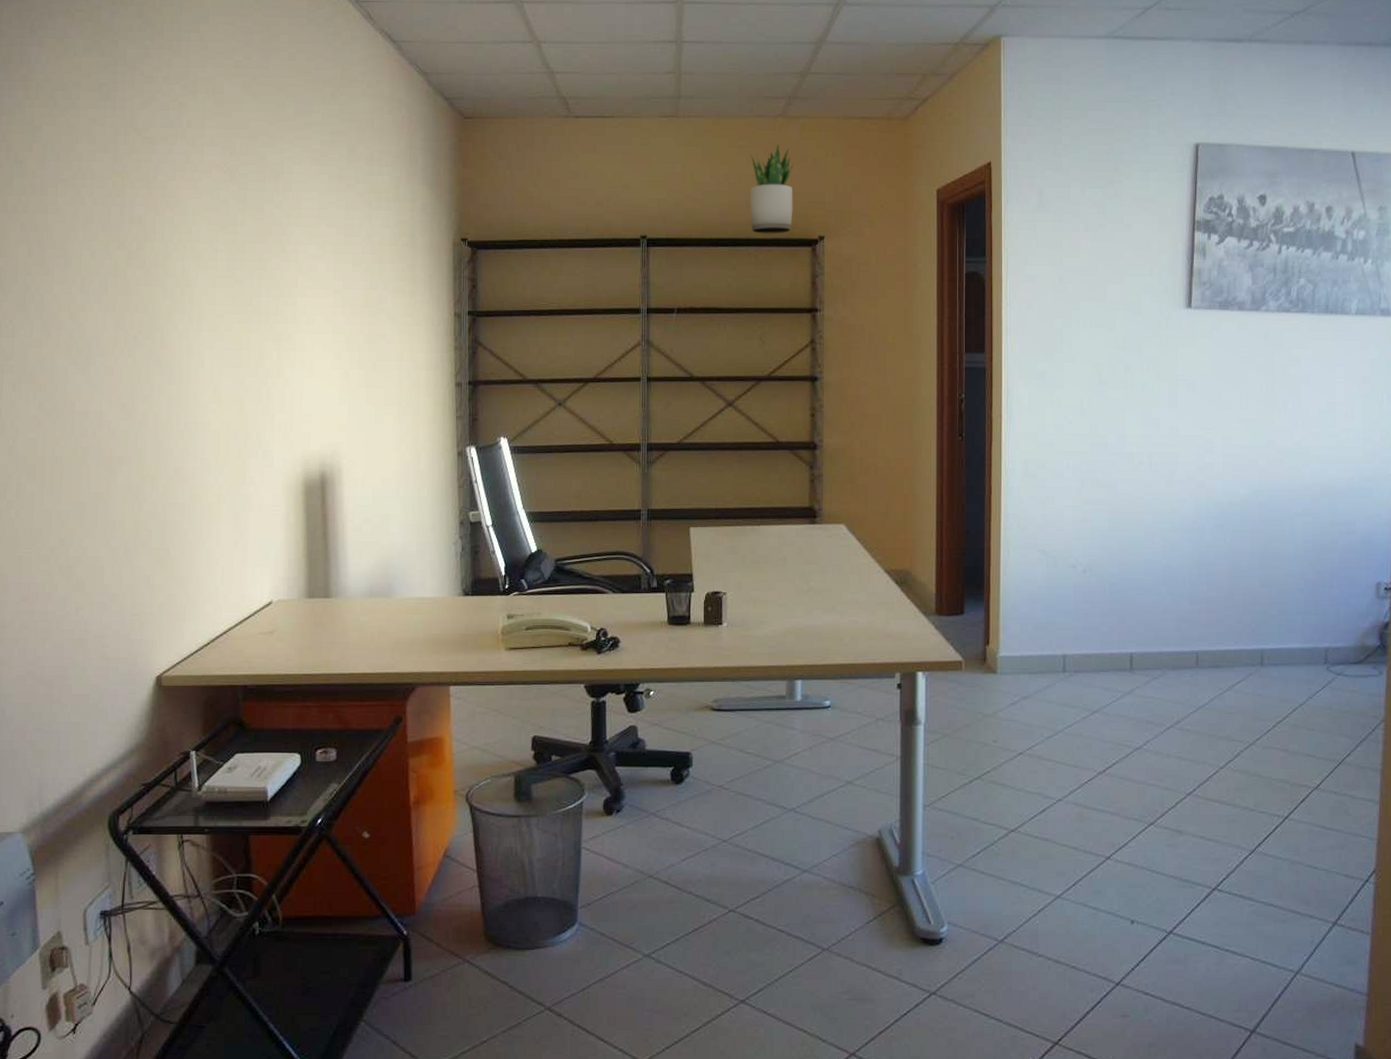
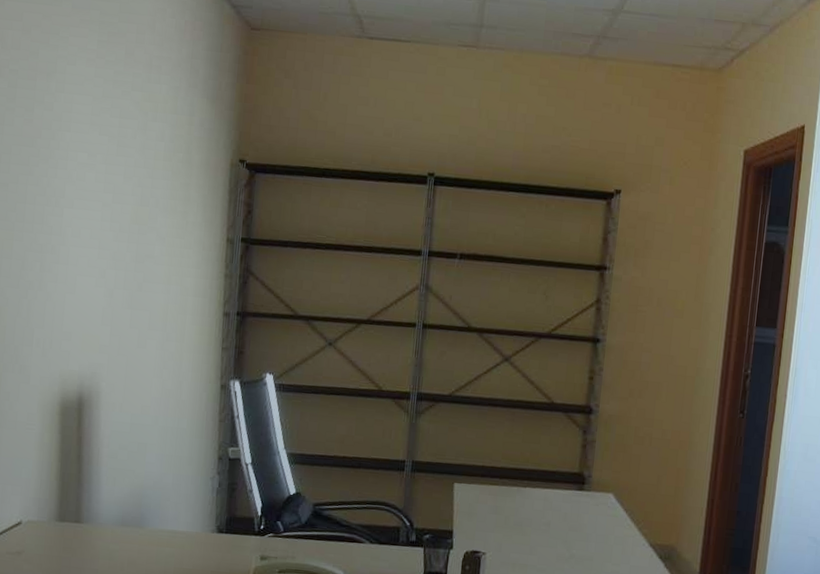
planter: present [749,145,794,234] -> none [545,87,596,184]

